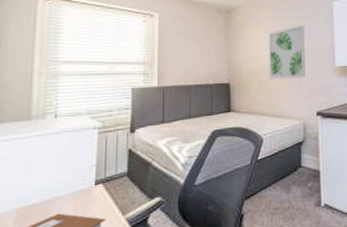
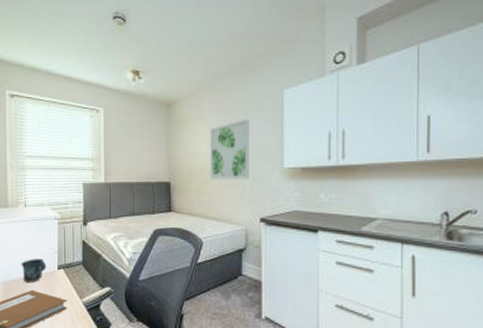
mug: none [43,175,81,206] -> present [20,259,47,283]

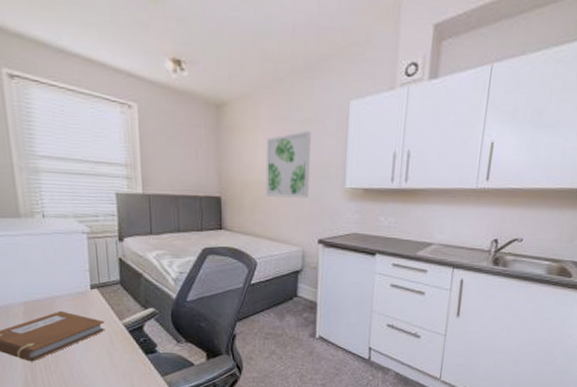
mug: present [20,259,47,283] -> none [43,277,77,304]

